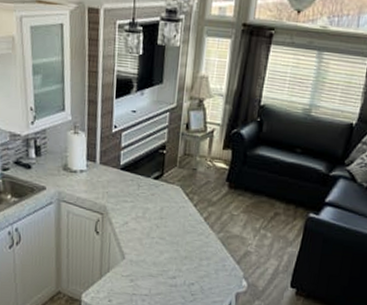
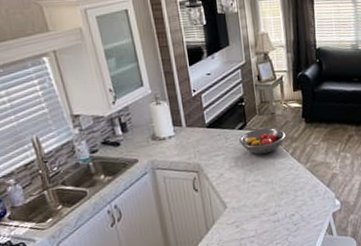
fruit bowl: none [152,182,203,212] -> present [239,128,286,154]

